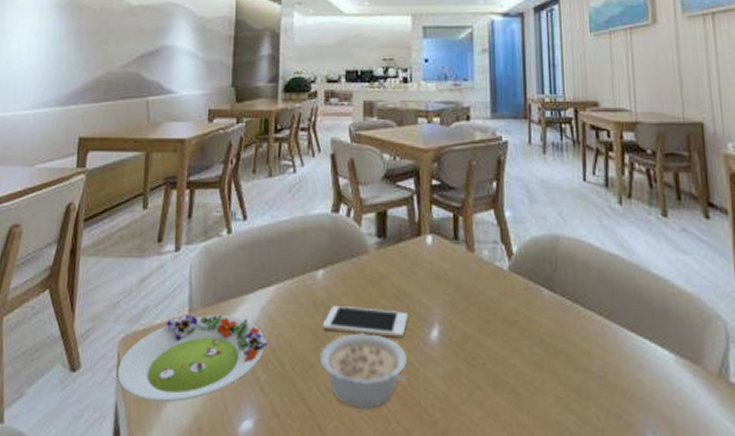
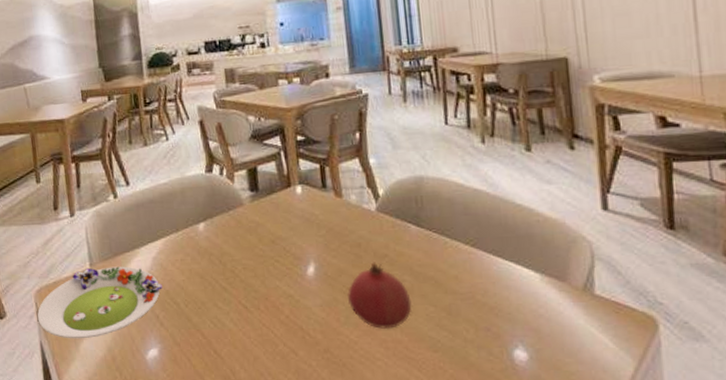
legume: present [321,333,410,409] -> none [209,273,291,335]
cell phone: present [322,306,407,338] -> none [208,252,285,276]
fruit: none [472,329,541,410] -> present [348,262,412,329]

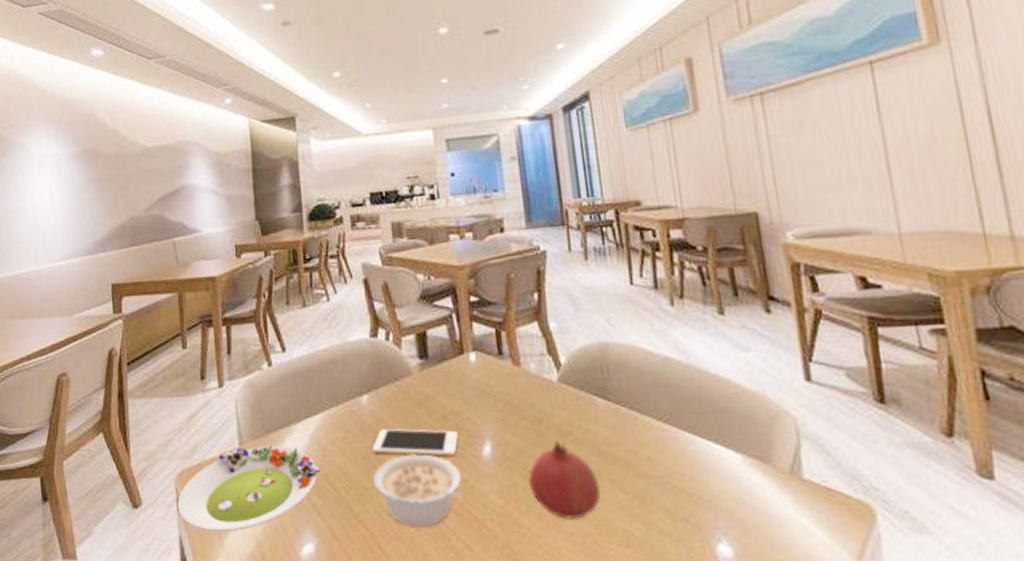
cell phone: none [208,252,285,276] -> present [372,429,458,456]
legume: none [209,273,291,335] -> present [373,454,466,527]

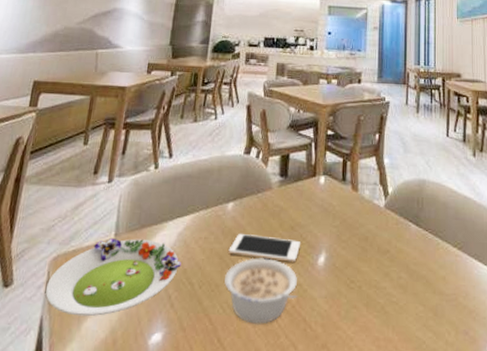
fruit: present [528,440,601,519] -> none [350,256,405,326]

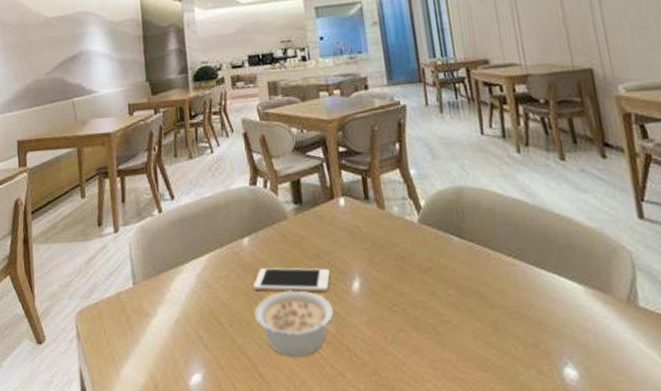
salad plate: present [45,238,181,317] -> none [77,284,207,365]

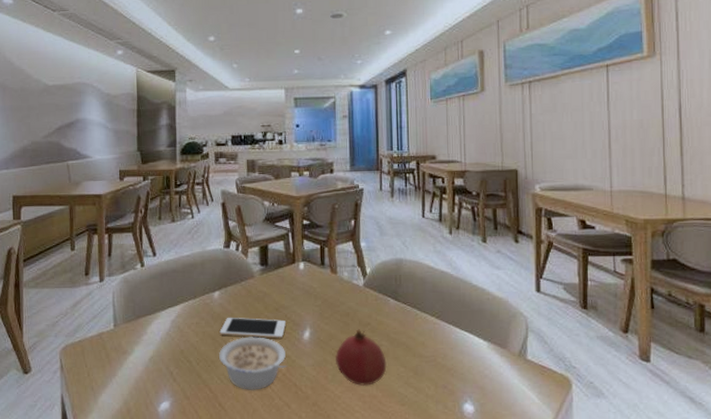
fruit: none [394,276,459,347] -> present [336,329,387,386]

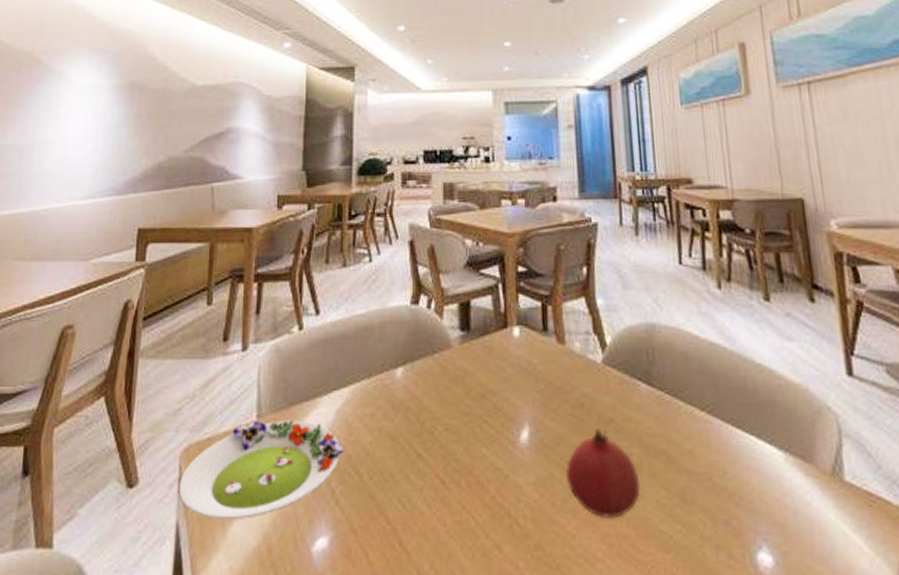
salad plate: none [60,328,178,393] -> present [178,420,344,520]
cell phone: present [219,318,286,339] -> none [402,407,495,441]
legume: present [219,337,288,390] -> none [401,437,499,522]

